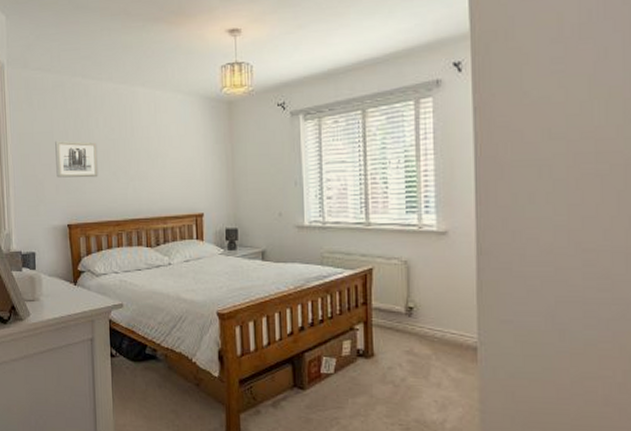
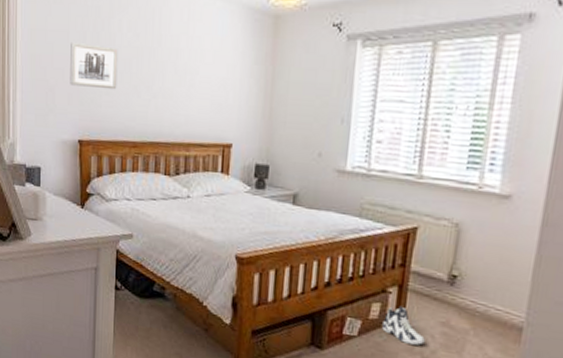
sneaker: none [355,340,394,375] -> present [382,306,425,345]

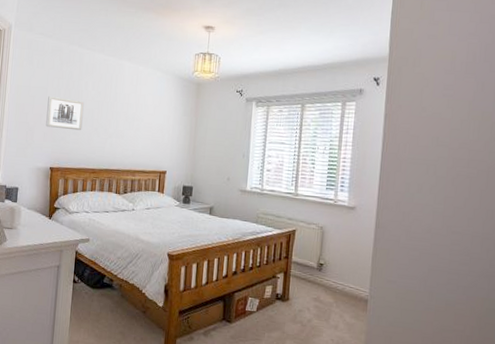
sneaker: present [382,306,425,345] -> none [274,287,303,316]

